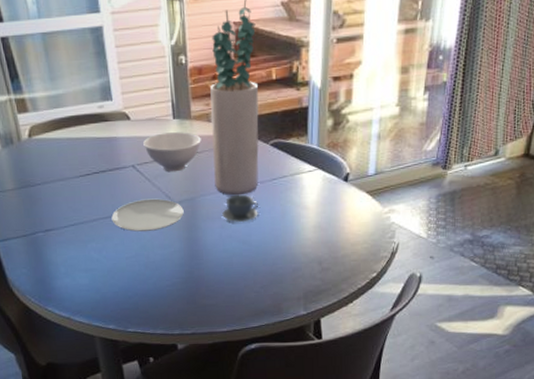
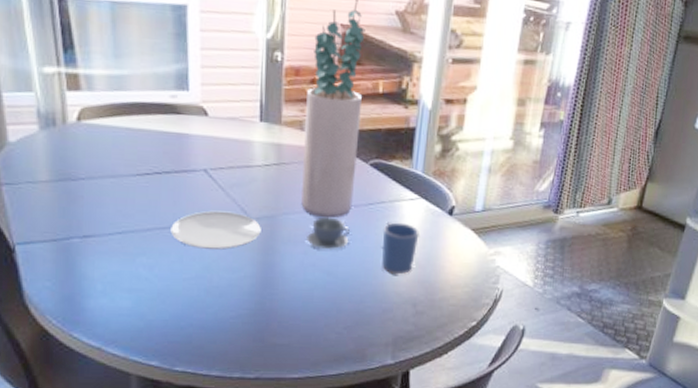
bowl: present [143,132,201,172] -> none [221,136,291,183]
mug: none [288,192,319,237] -> present [382,222,419,274]

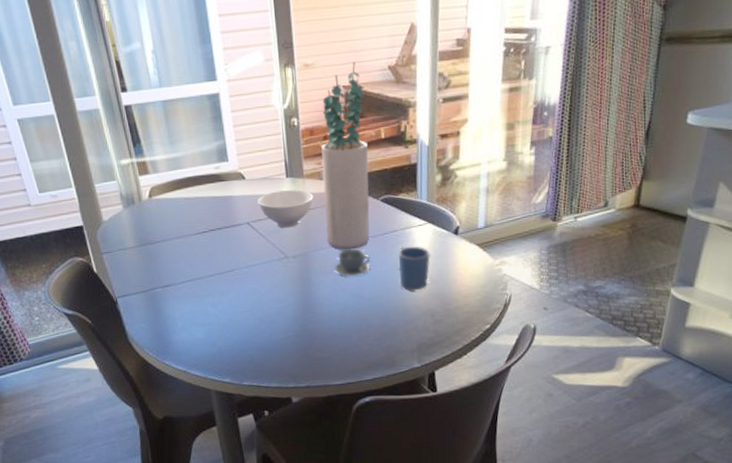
plate: present [170,210,261,250] -> none [227,254,297,286]
bowl: none [221,136,291,183] -> present [258,190,314,229]

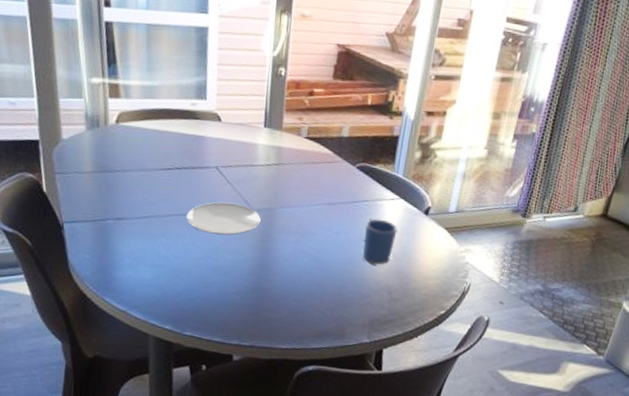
plate: none [227,254,297,286] -> present [186,202,261,236]
bowl: present [258,190,314,229] -> none [230,139,289,180]
vase: present [321,62,370,250] -> none [296,21,359,213]
teacup: present [335,248,370,277] -> none [299,211,336,241]

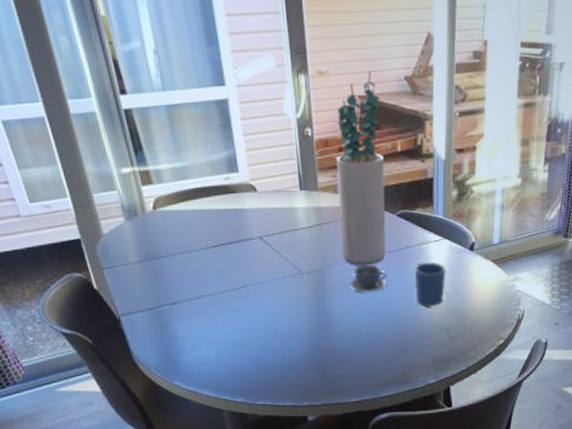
plate: present [186,202,261,236] -> none [239,269,312,303]
vase: none [296,21,359,213] -> present [336,71,386,266]
teacup: none [299,211,336,241] -> present [351,264,387,293]

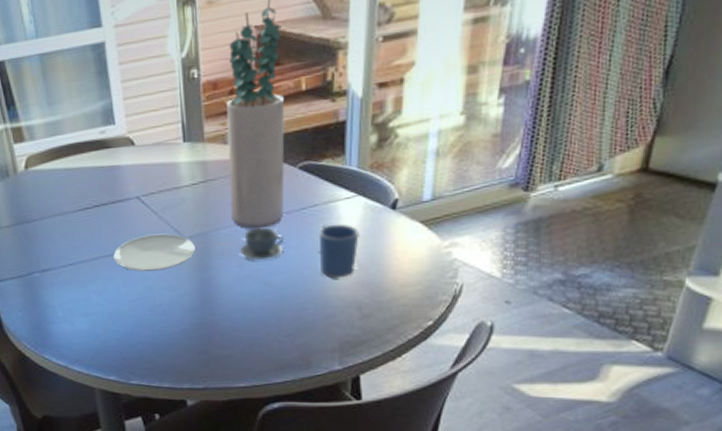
plate: none [239,269,312,303] -> present [113,233,195,272]

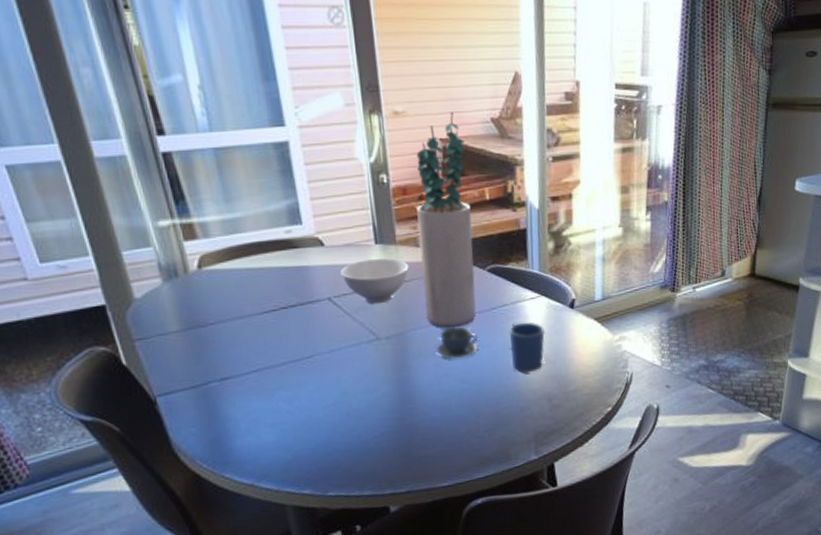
plate: present [113,233,195,272] -> none [304,335,392,375]
bowl: none [149,156,216,204] -> present [340,258,409,305]

